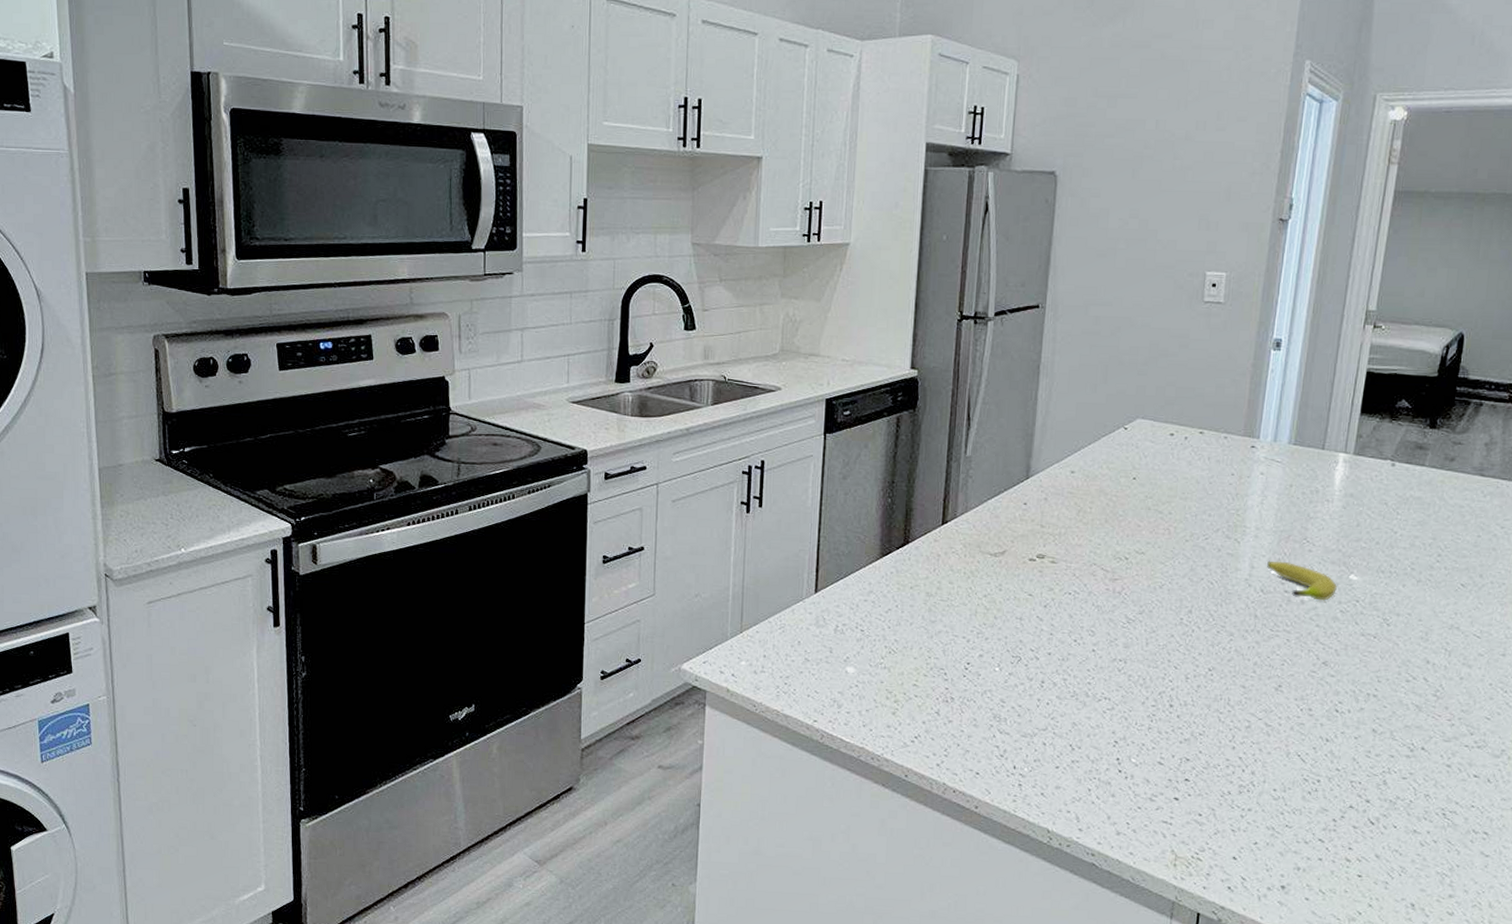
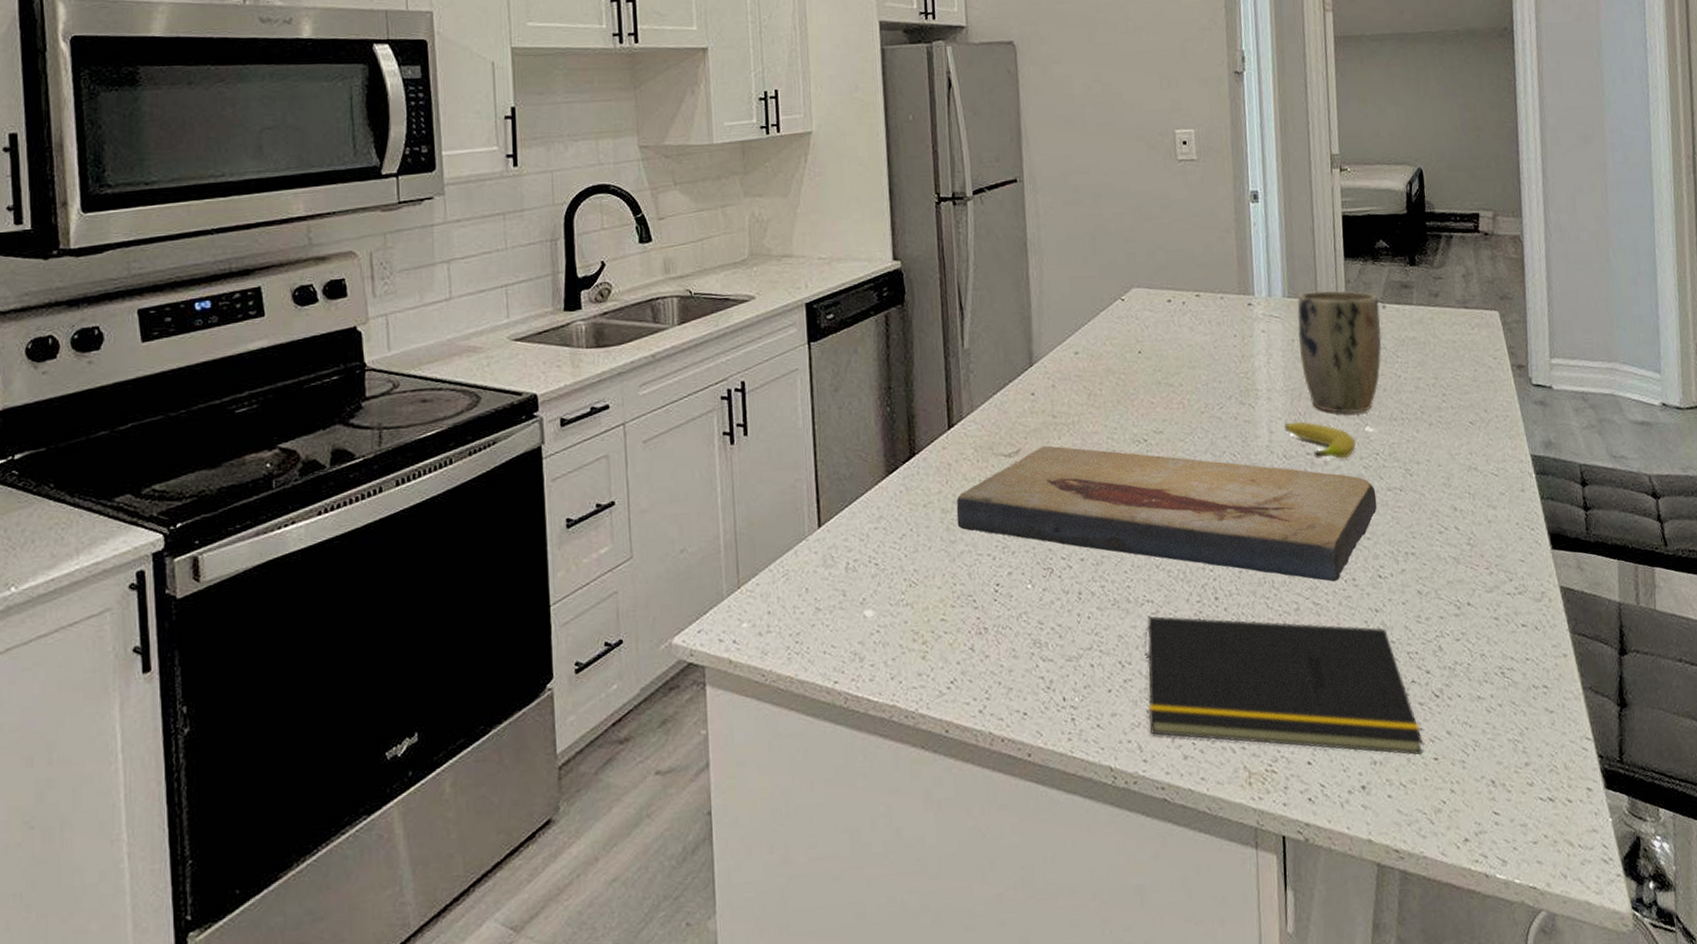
fish fossil: none [939,551,1349,708] -> present [956,445,1377,581]
notepad: none [1088,711,1350,870] -> present [1144,615,1423,756]
plant pot: none [1295,441,1389,562] -> present [1297,290,1382,414]

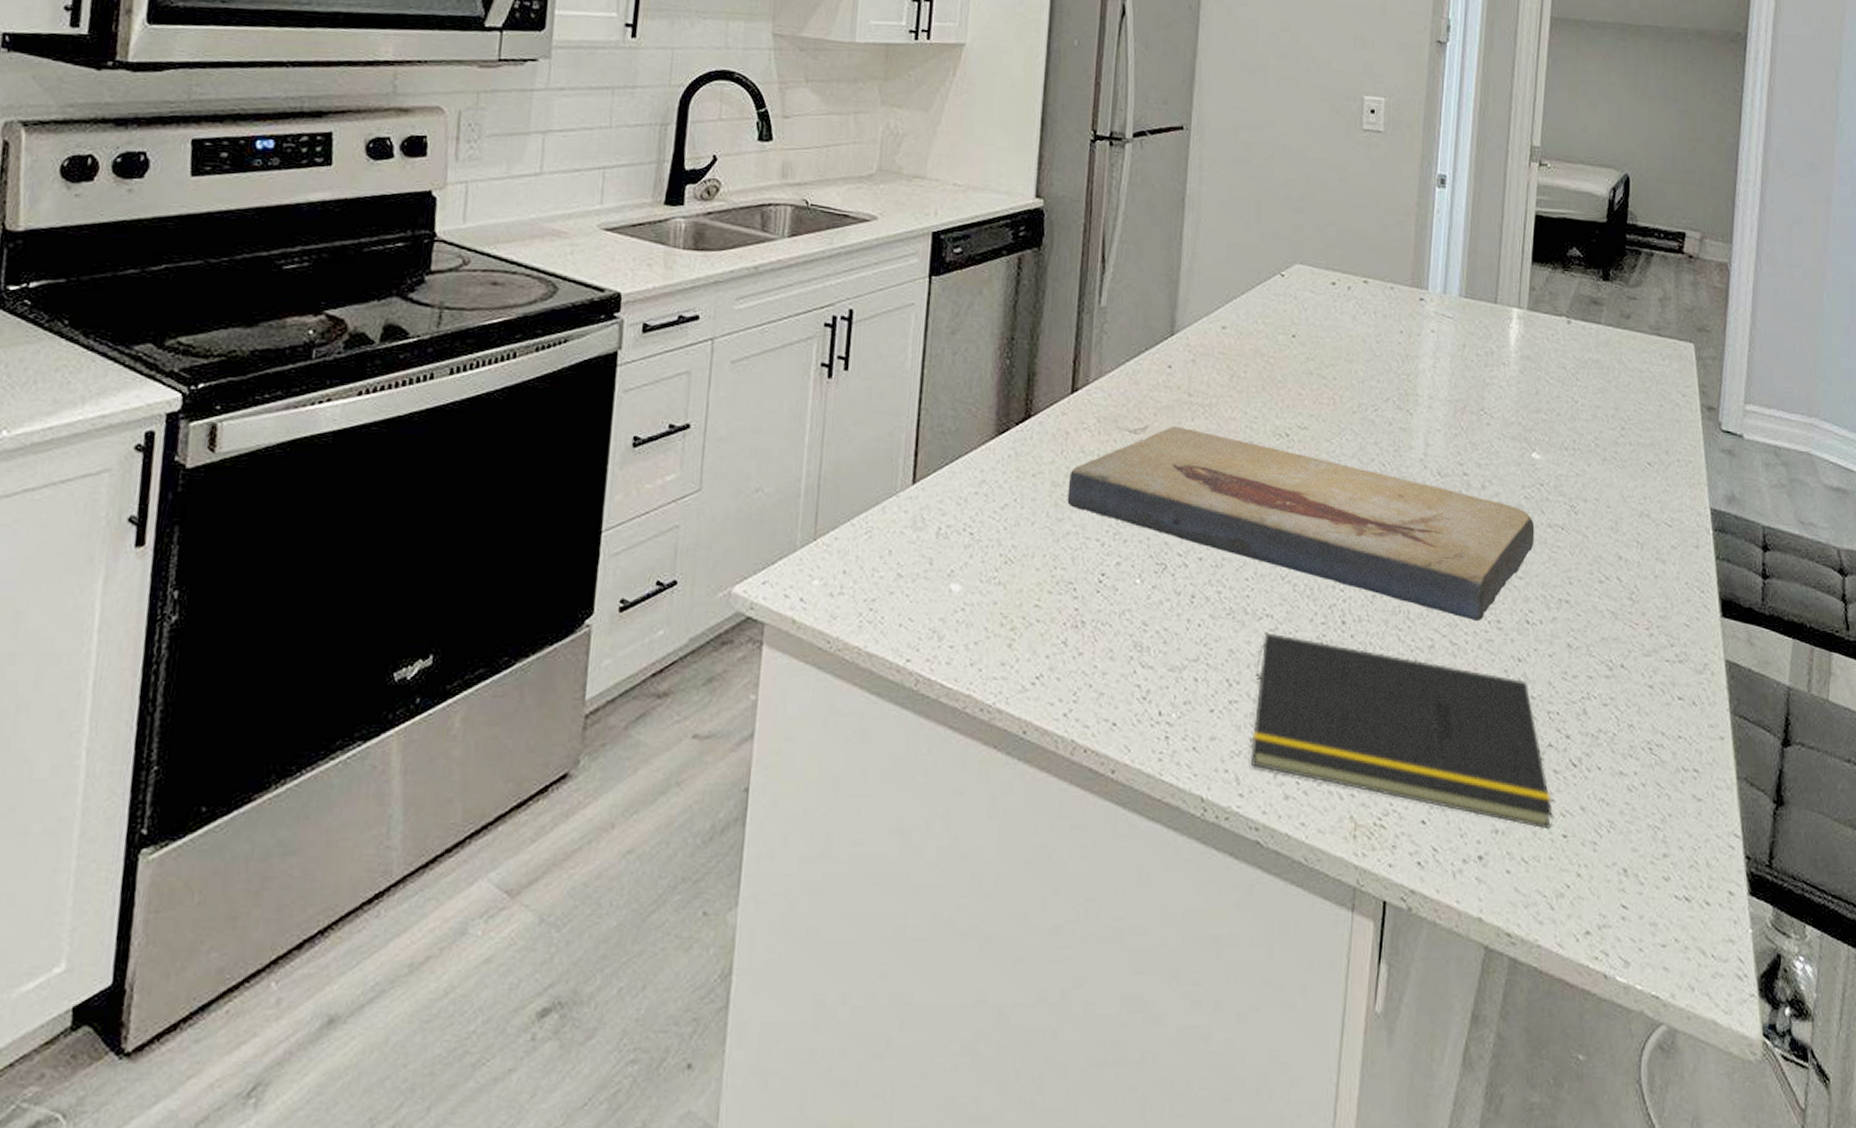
fruit: present [1285,421,1356,459] -> none [1443,436,1519,485]
plant pot: present [1297,290,1382,414] -> none [1470,293,1564,437]

